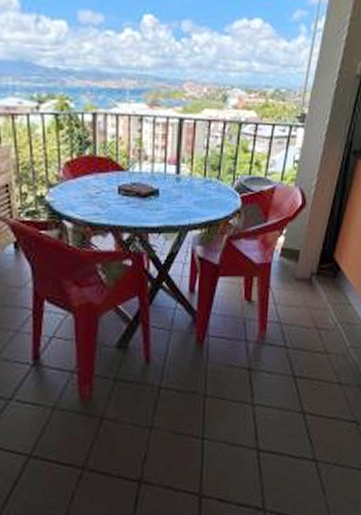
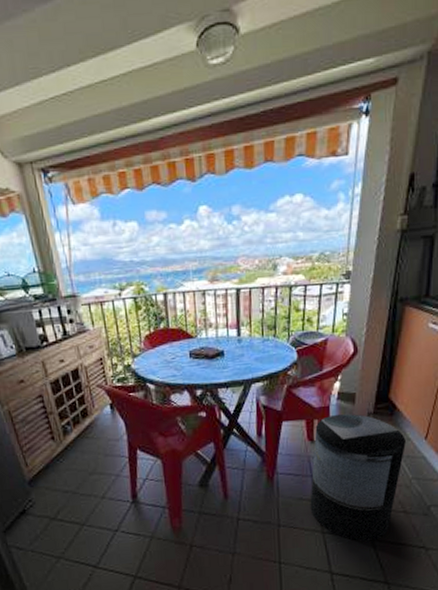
trash can: none [241,272,347,415] -> present [310,413,406,542]

